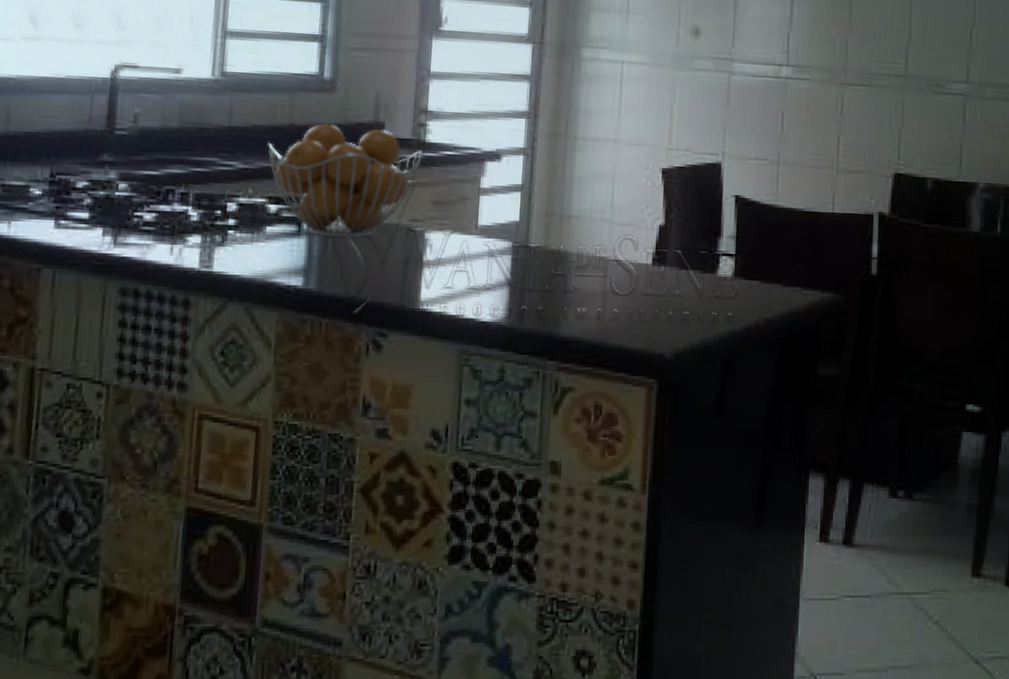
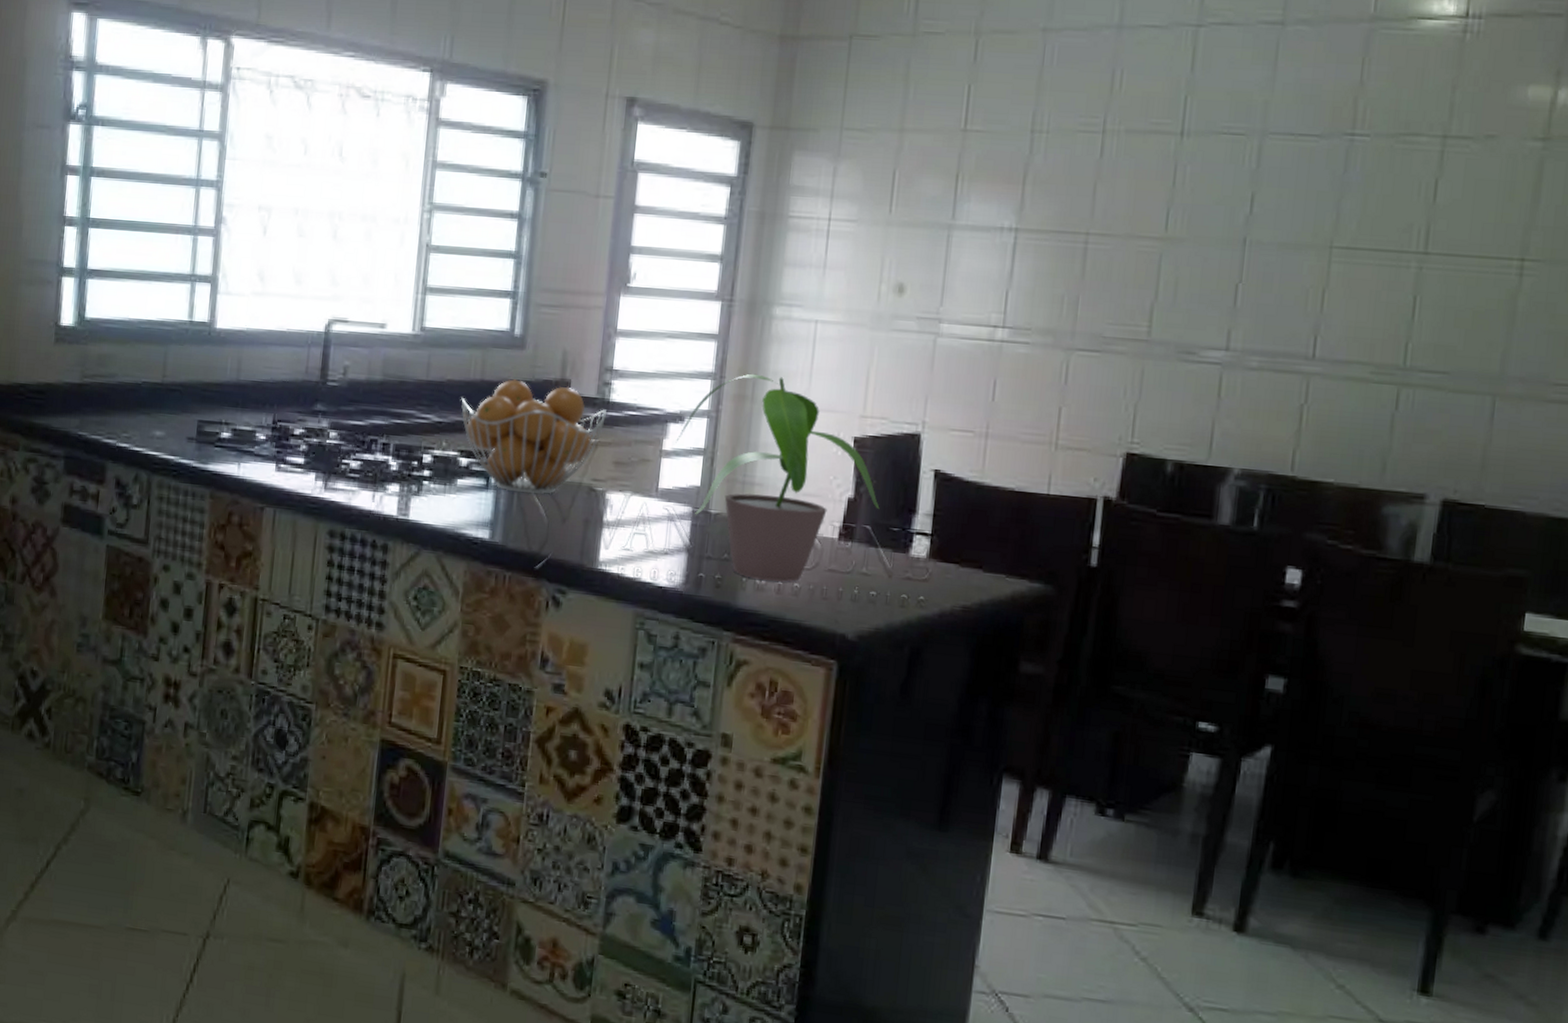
potted plant: none [493,112,688,308] -> present [675,373,880,582]

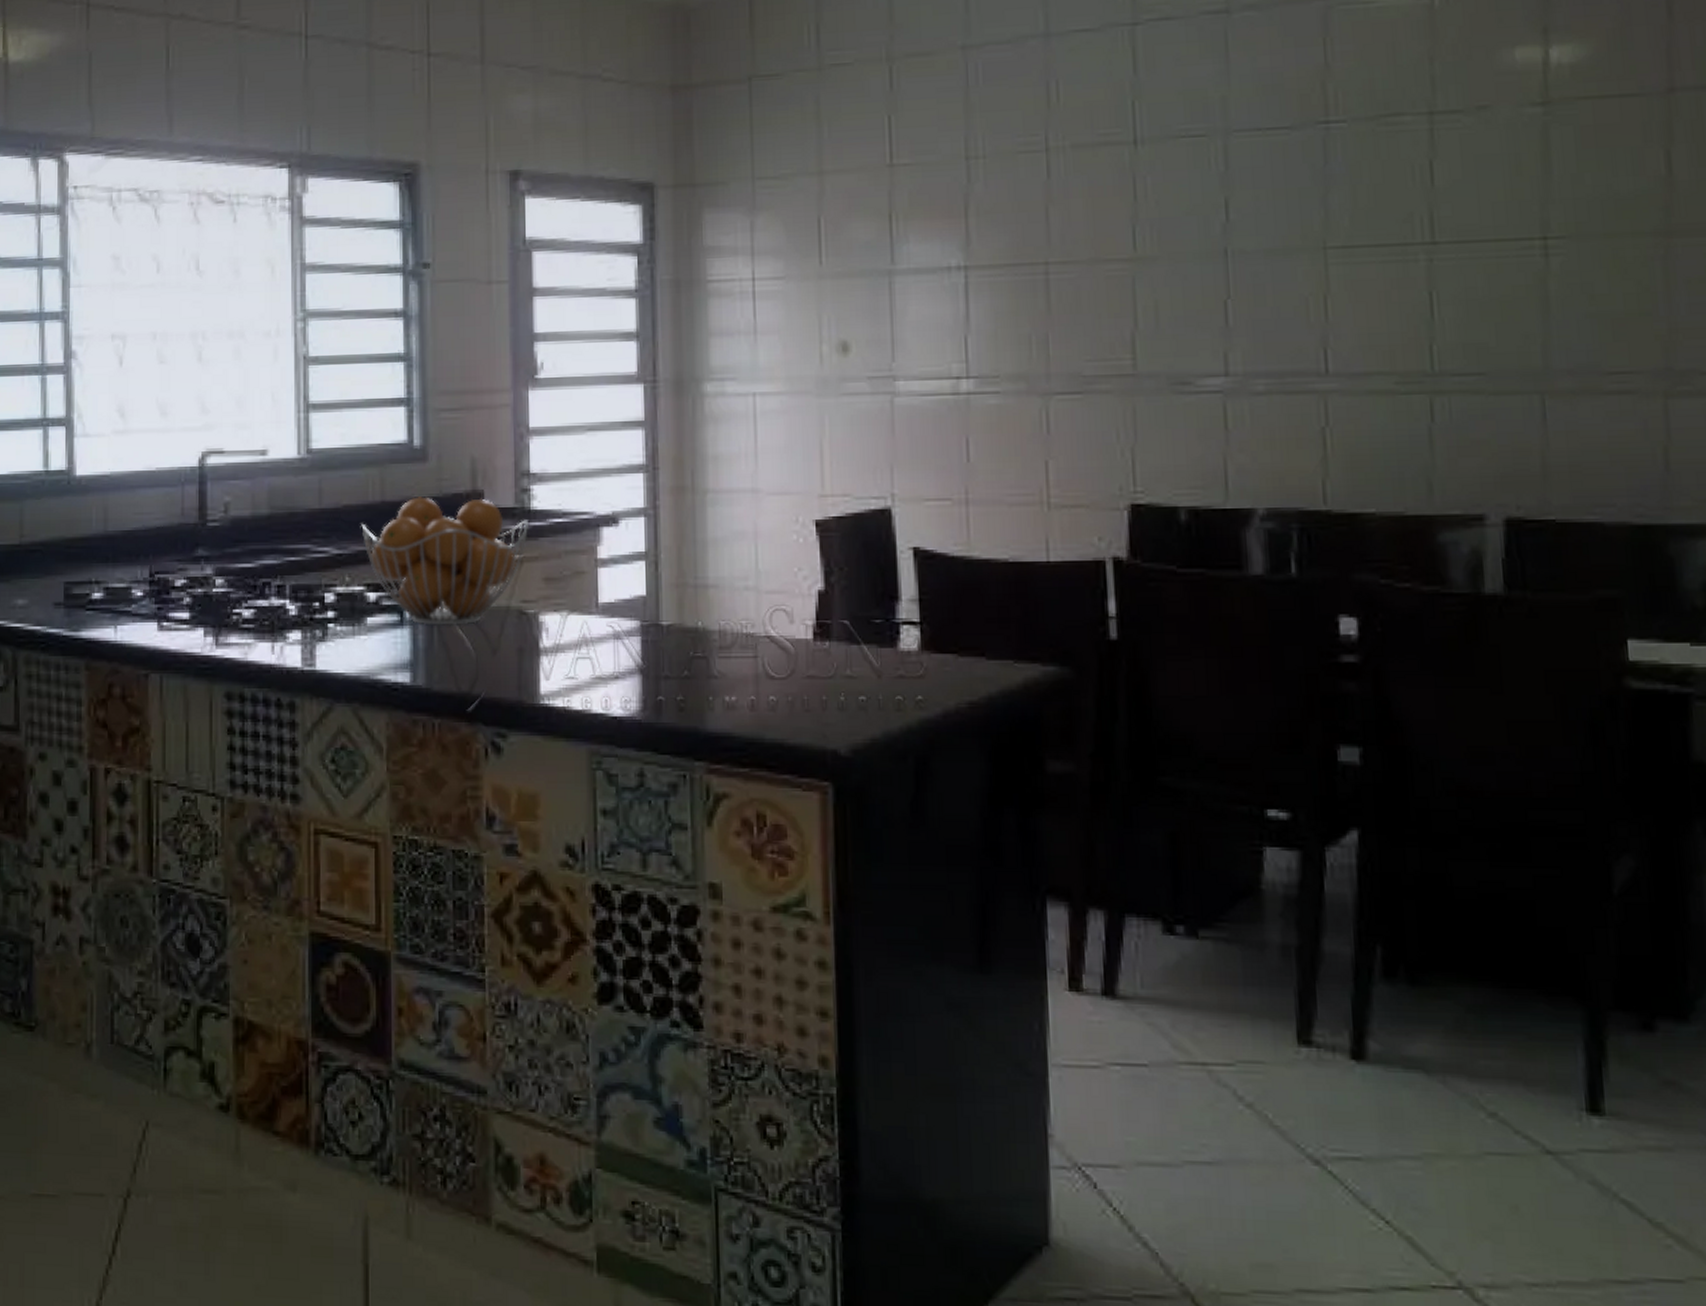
potted plant: present [675,373,880,582] -> none [612,460,856,696]

